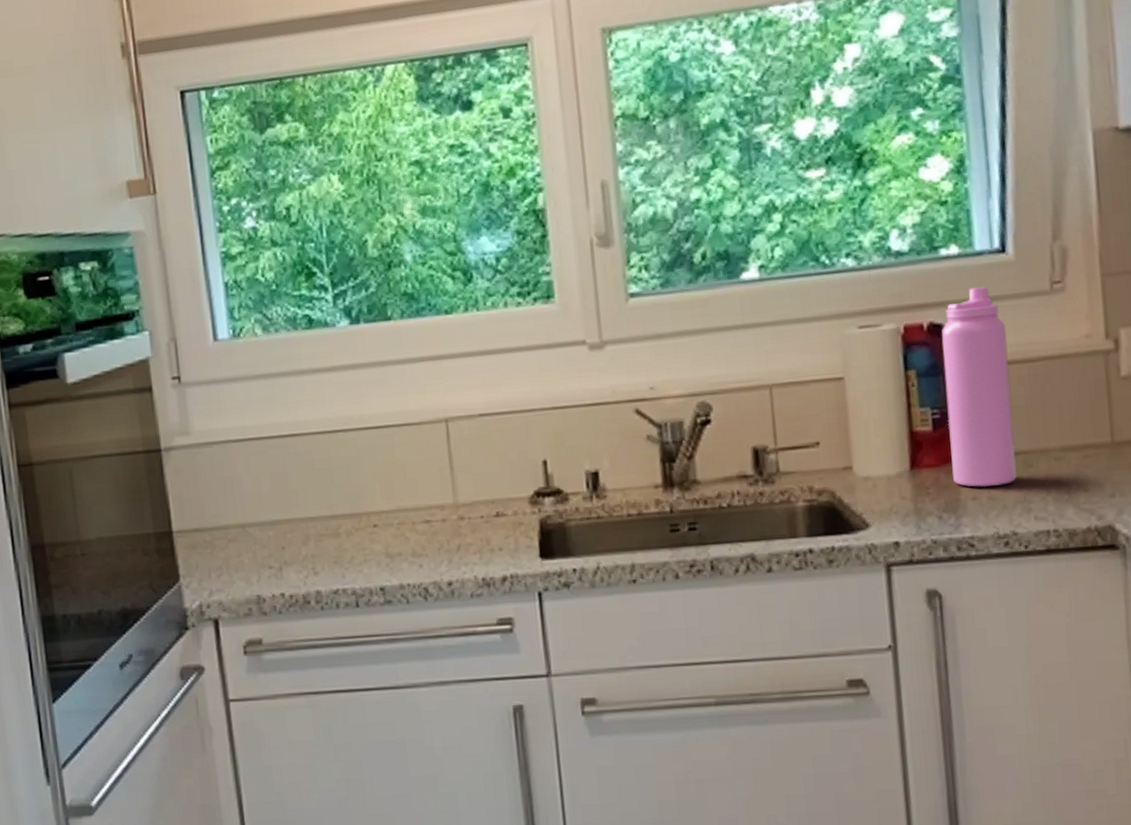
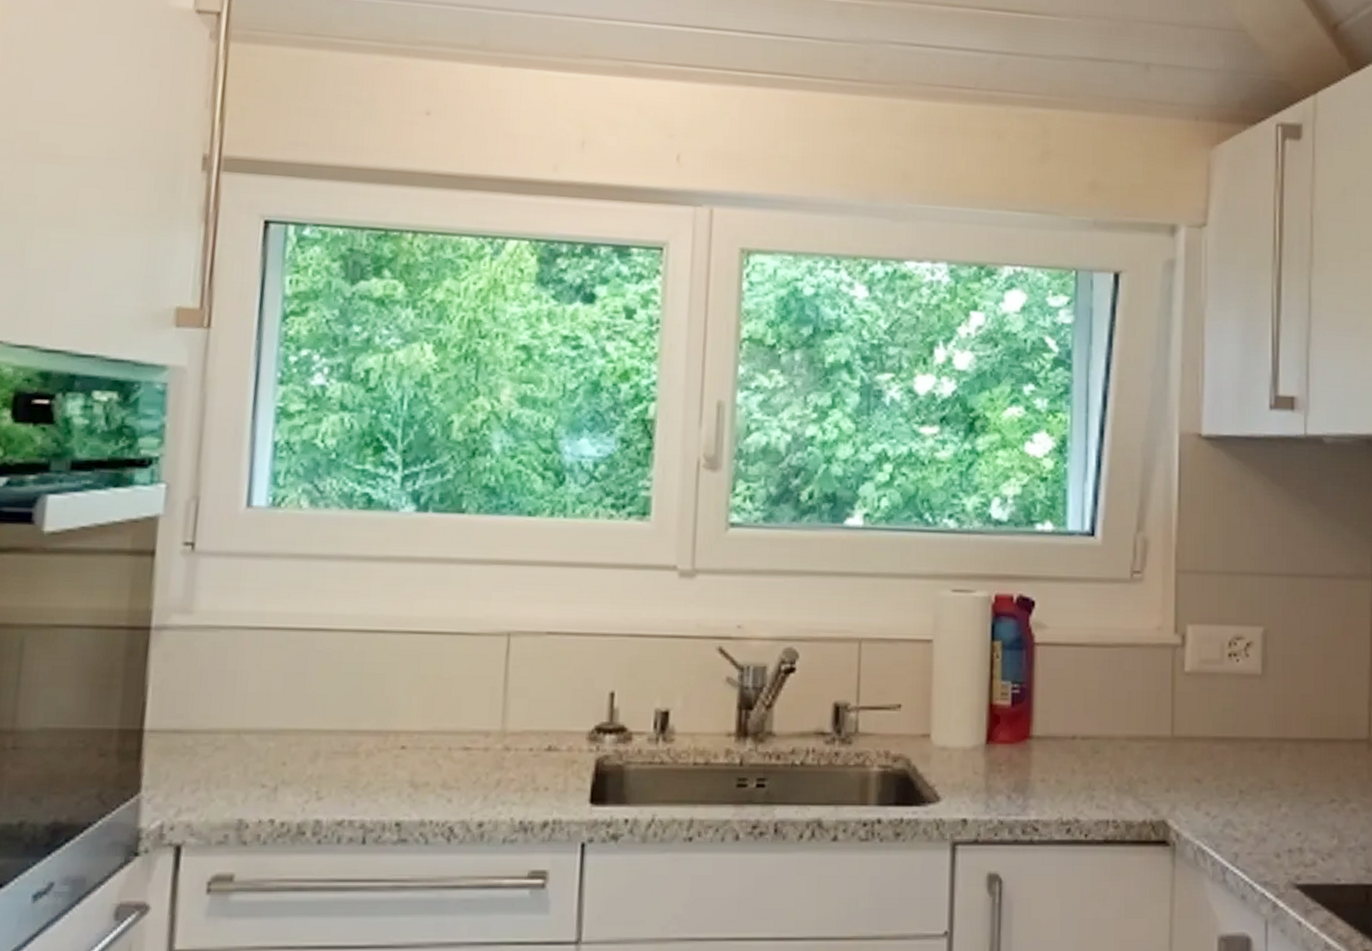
water bottle: present [942,286,1017,488] -> none [1025,566,1088,770]

